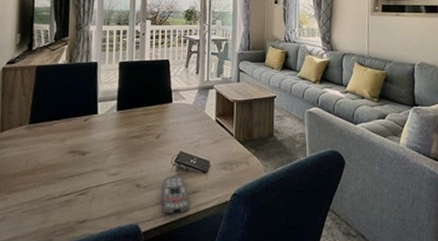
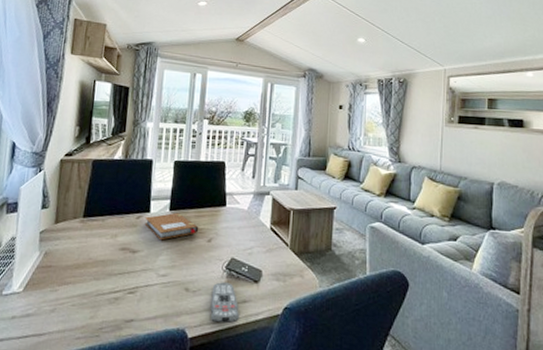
notebook: none [92,112,147,141] -> present [144,212,199,241]

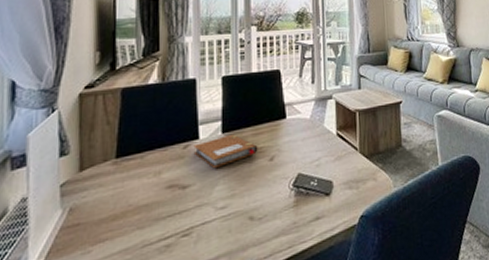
remote control: present [210,282,239,324] -> none [280,201,313,249]

